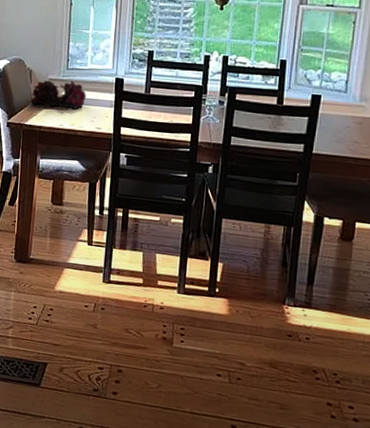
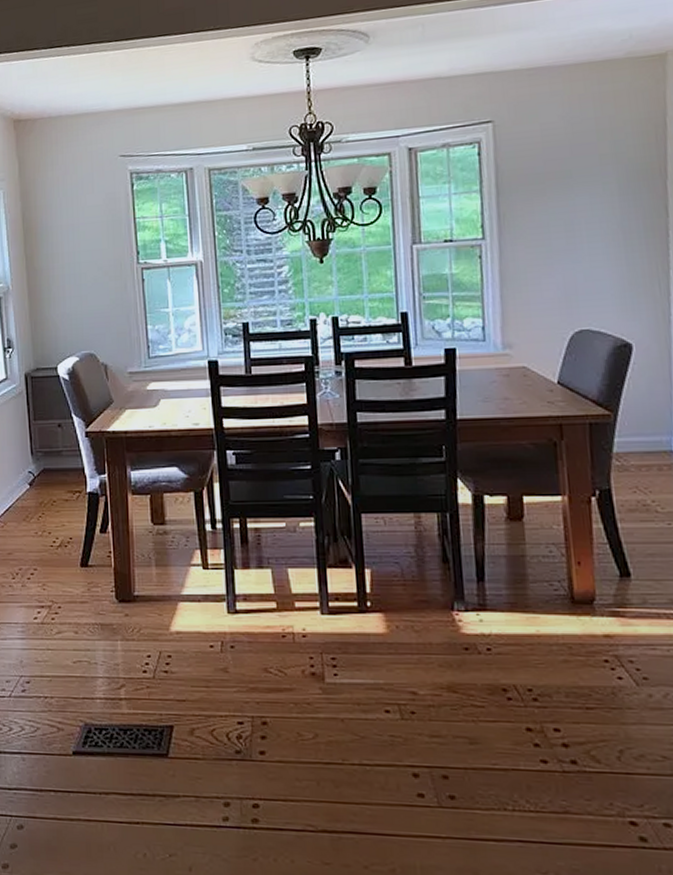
flower arrangement: present [30,80,86,110] -> none [110,370,176,408]

